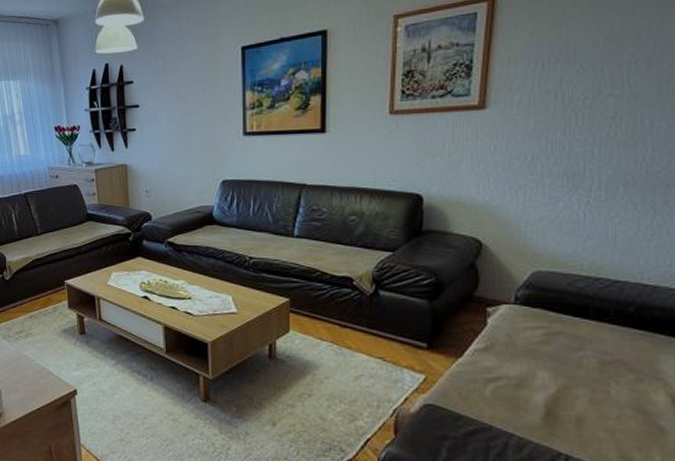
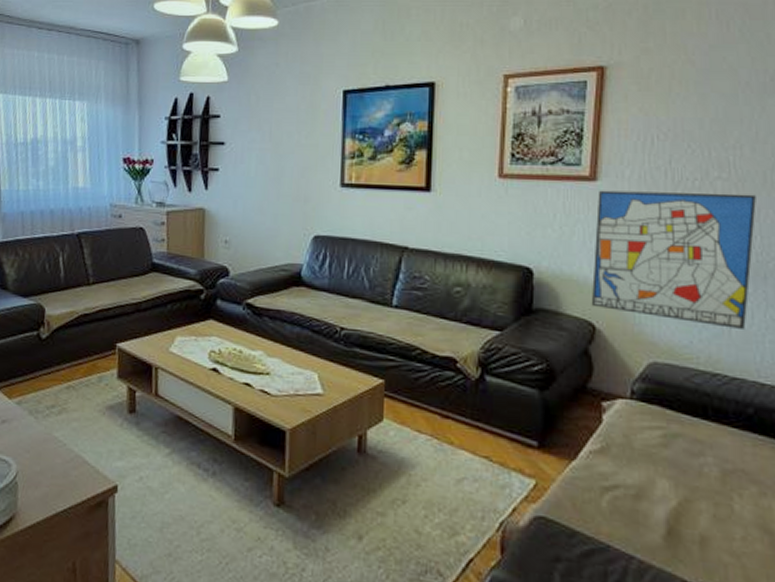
wall art: none [478,108,649,236] -> present [591,190,756,329]

